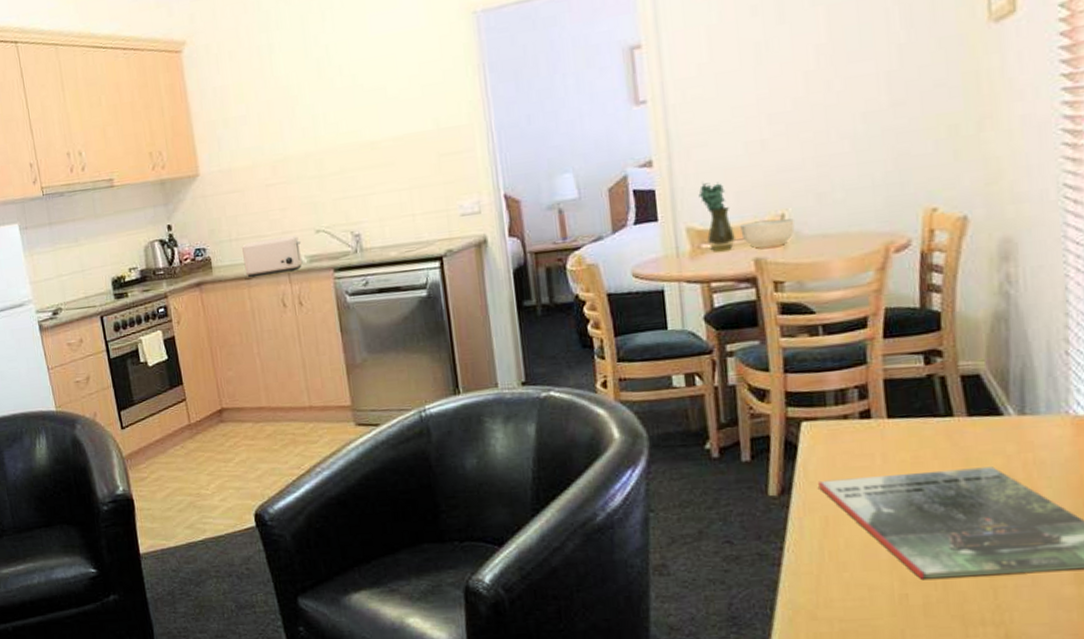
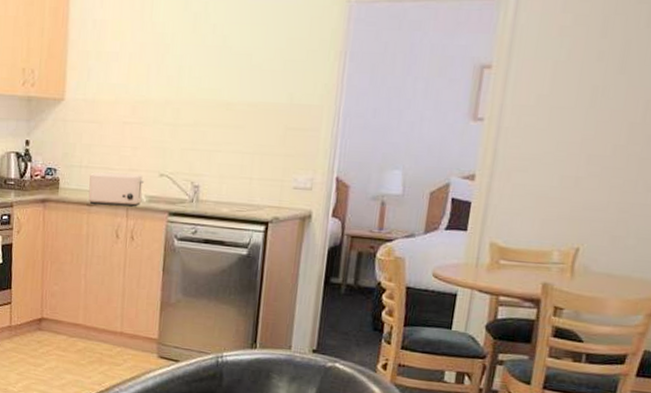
vase: present [698,181,735,254] -> none [506,204,534,272]
bowl: present [740,218,795,250] -> none [536,249,586,277]

